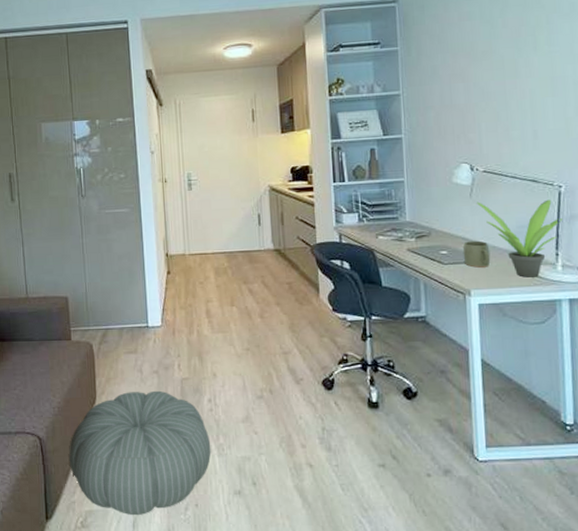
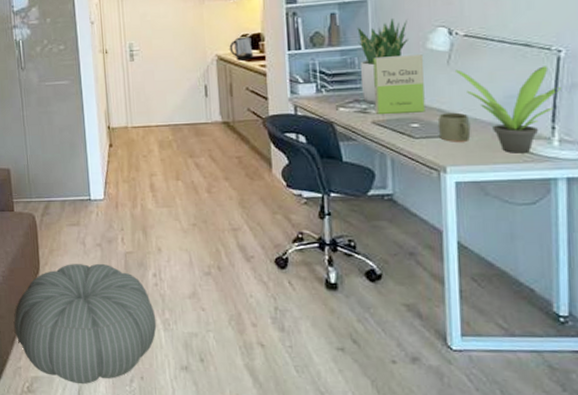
kettle: none [280,169,303,191] -> present [229,36,254,61]
planter: none [394,155,437,235] -> present [357,18,408,106]
book: none [407,188,452,242] -> present [373,54,425,114]

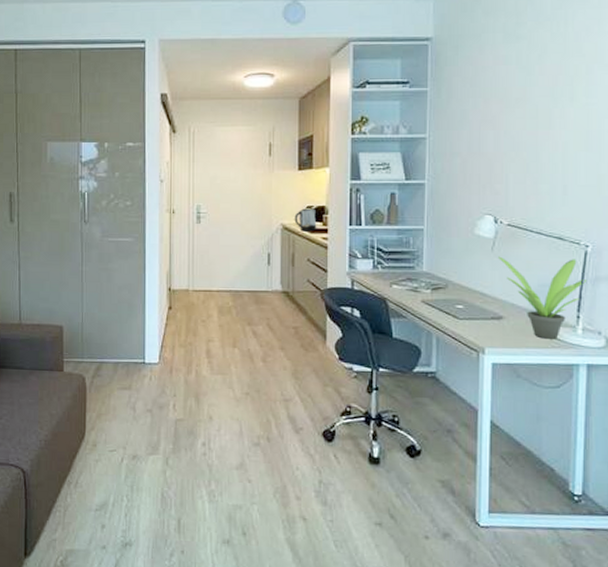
pouf: present [14,263,157,384] -> none [53,429,202,559]
planter: present [357,18,408,106] -> none [414,203,459,285]
book: present [373,54,425,114] -> none [425,239,471,295]
mug: present [437,112,471,142] -> none [479,296,508,325]

